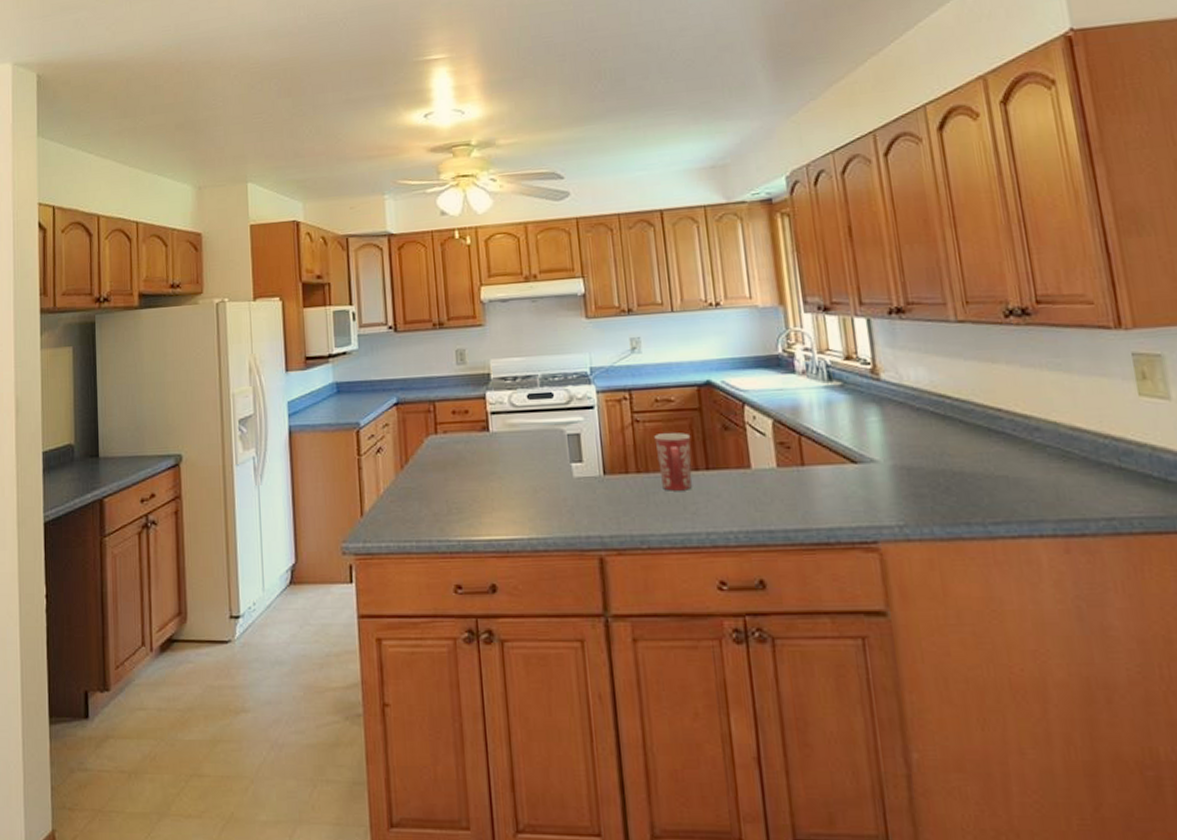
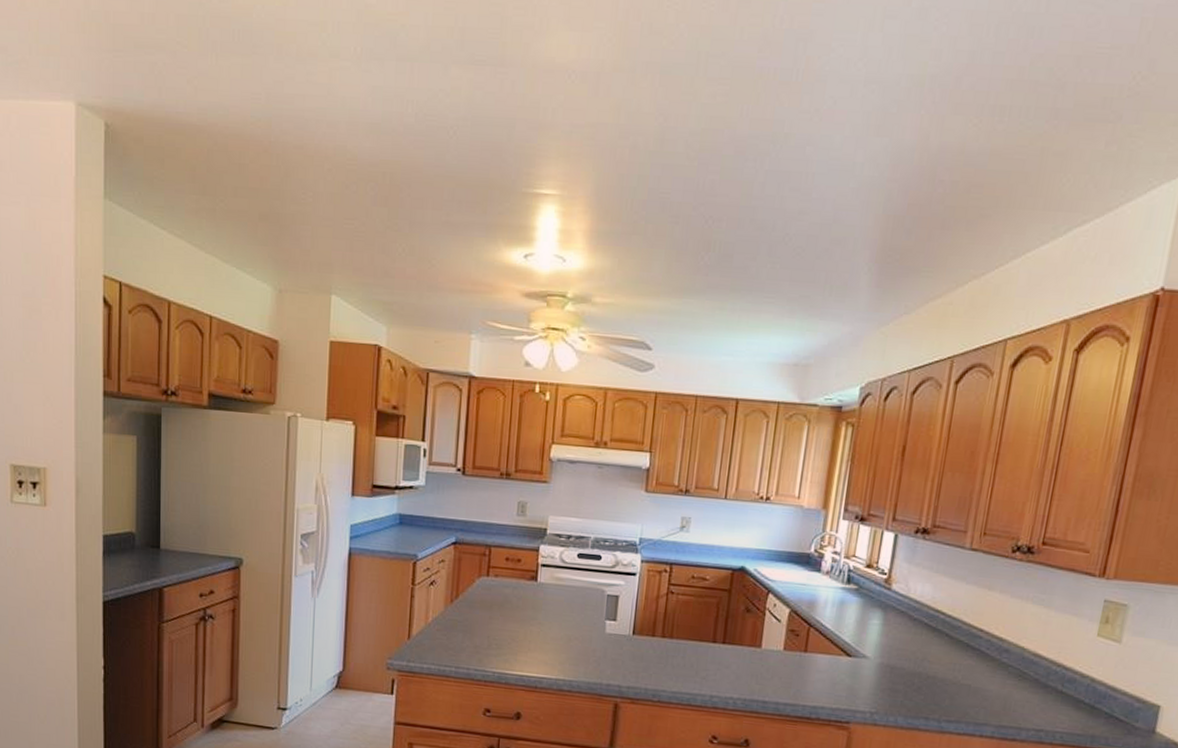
mug: present [654,433,692,491] -> none [681,607,716,658]

